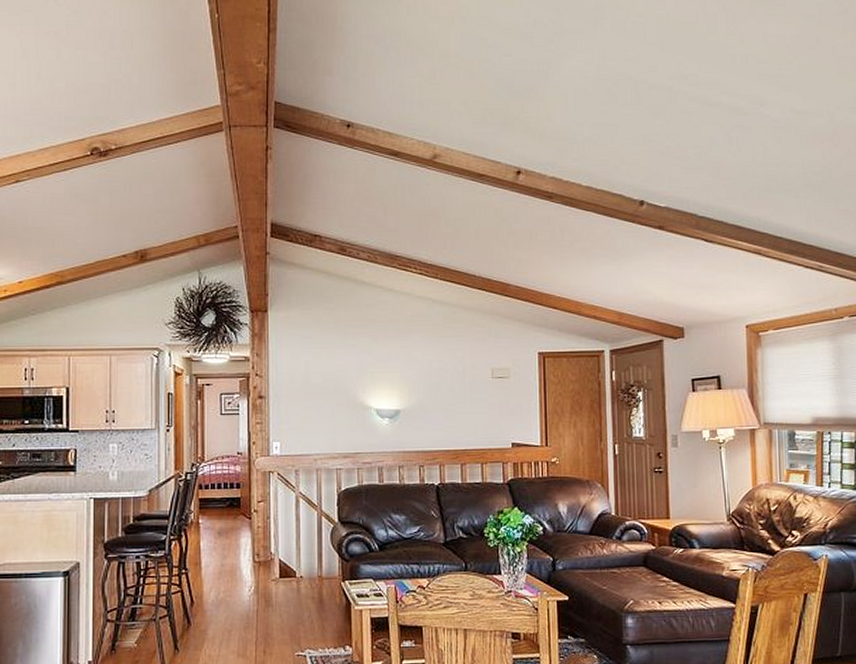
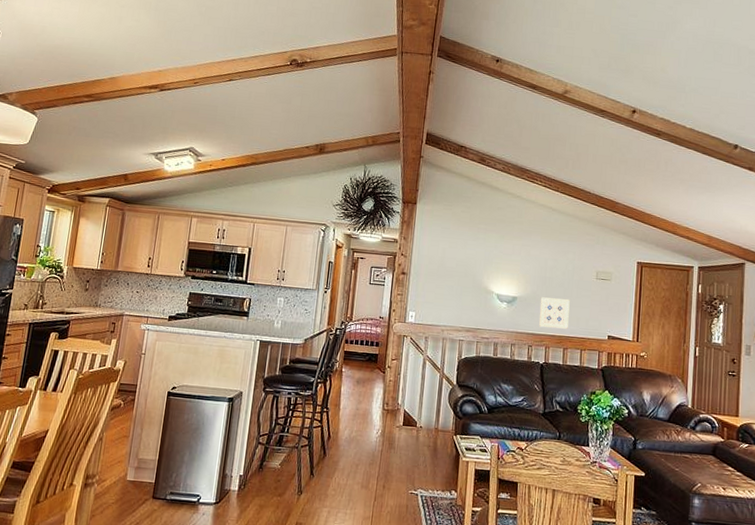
wall art: none [428,406,464,443] -> present [539,297,570,329]

